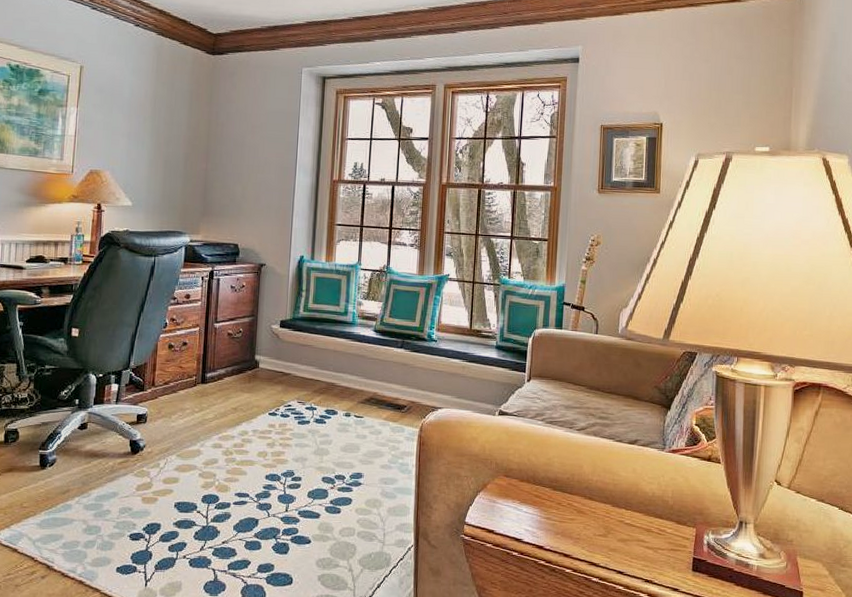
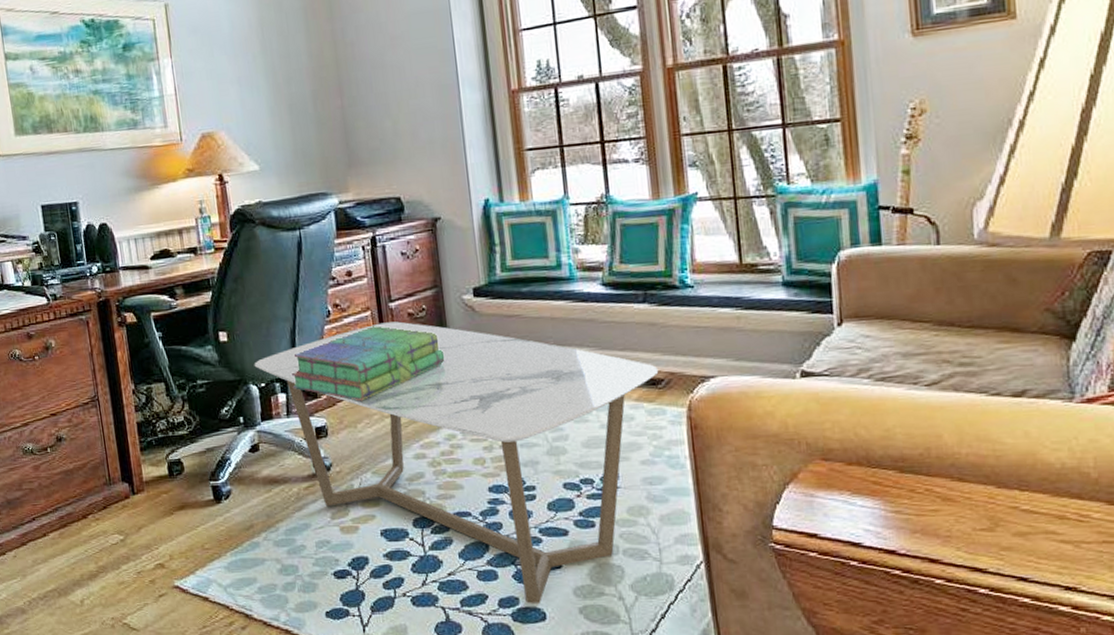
coffee table: none [96,338,404,570] -> present [254,321,659,603]
stack of books: none [125,339,250,398] -> present [292,326,445,401]

